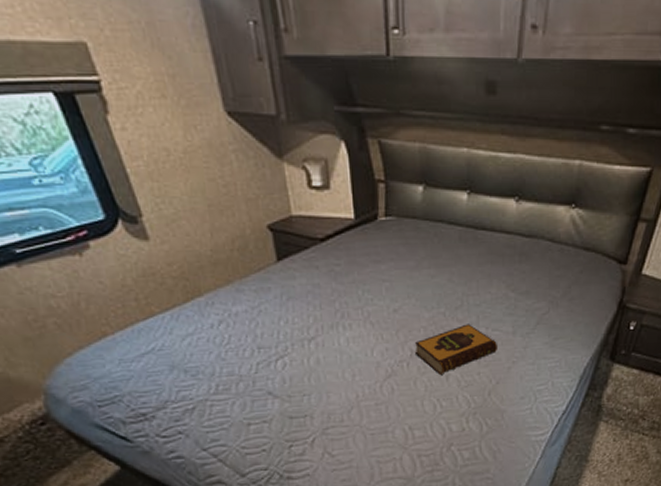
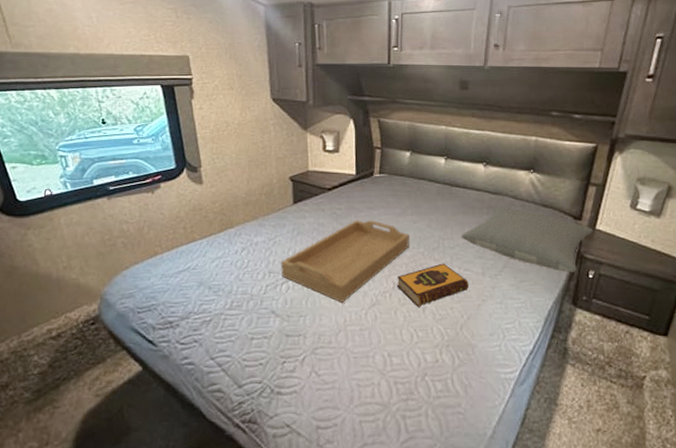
serving tray: none [271,277,428,376] -> present [281,220,409,302]
pillow: none [488,252,638,325] -> present [461,206,593,272]

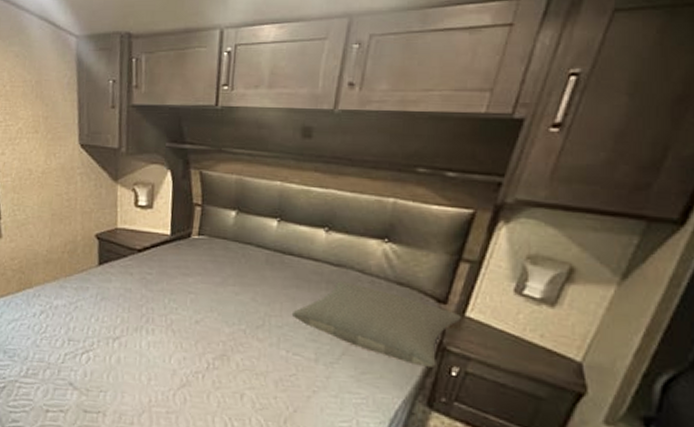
serving tray: present [281,220,409,302] -> none [81,287,230,380]
hardback book: present [396,263,468,307] -> none [211,344,297,393]

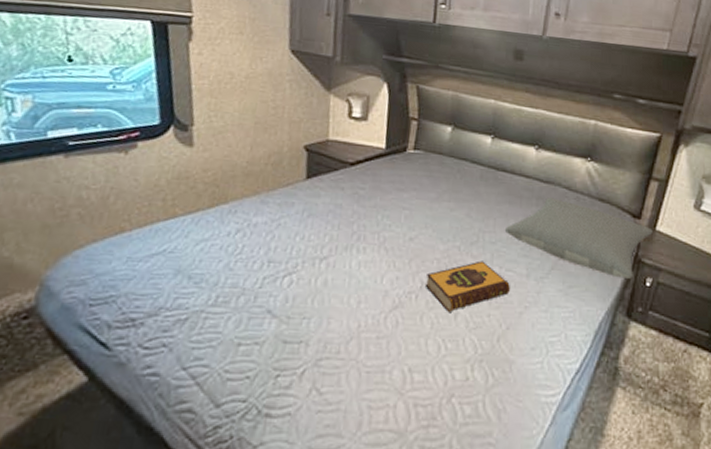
hardback book: none [211,344,297,393] -> present [424,260,510,312]

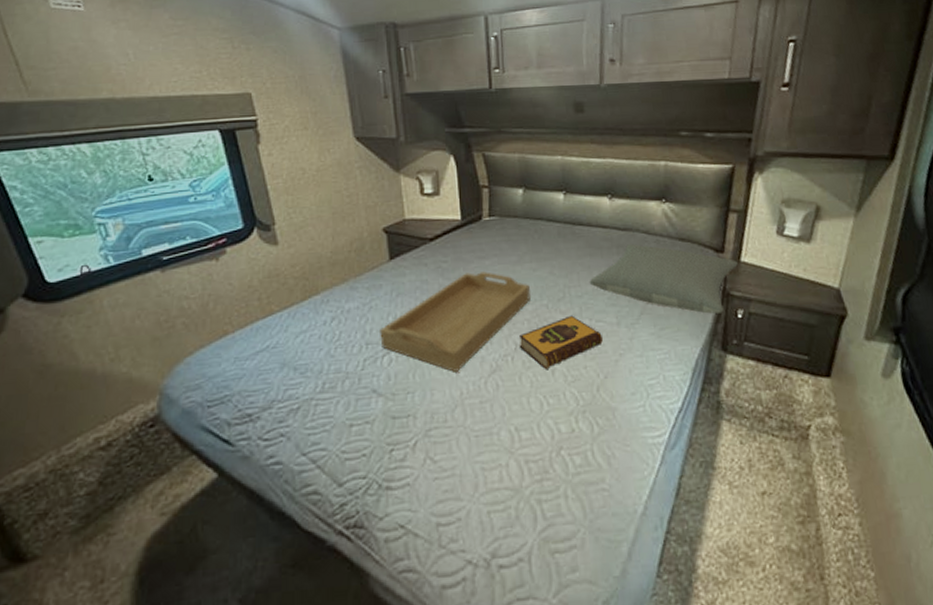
serving tray: none [283,203,444,303] -> present [380,271,531,372]

